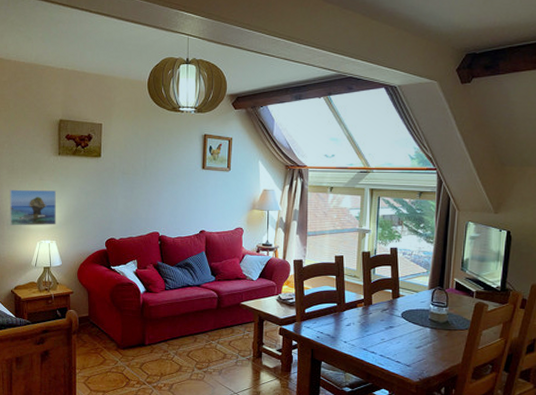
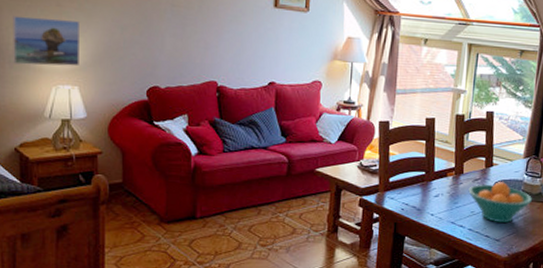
fruit bowl: none [378,311,441,349] -> present [468,182,533,223]

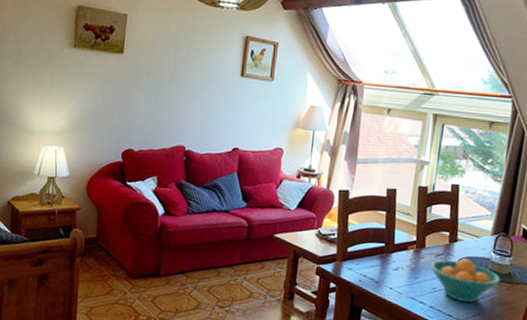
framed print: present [12,15,81,67] -> none [11,83,69,129]

